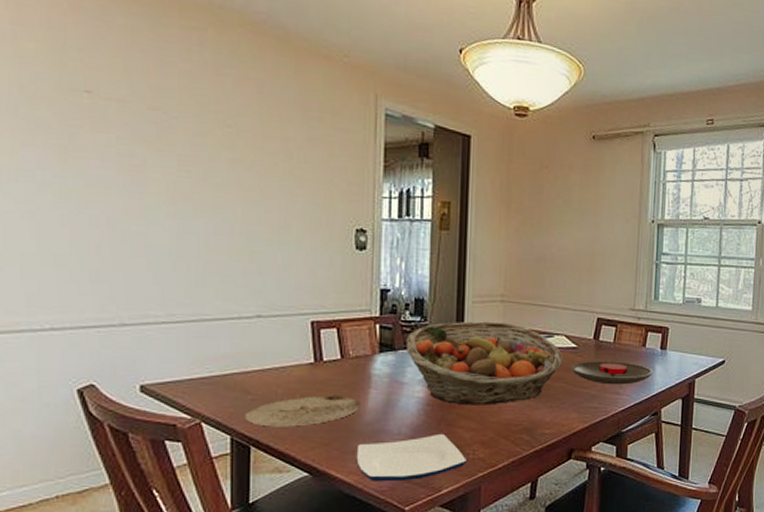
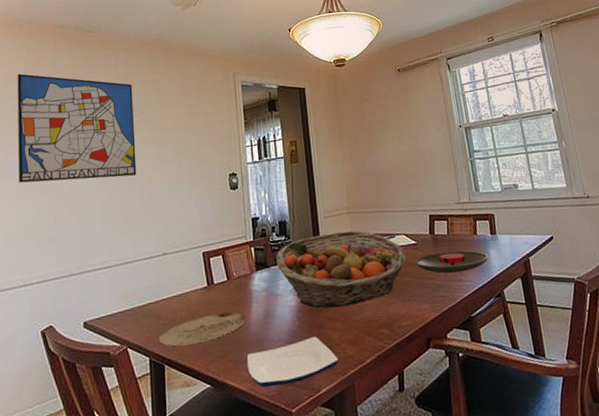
wall art: none [34,23,225,208] -> present [17,73,137,183]

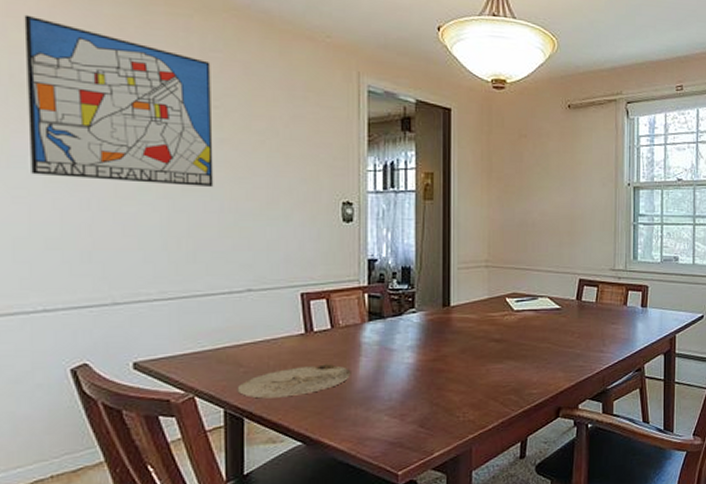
plate: present [246,336,339,387] -> none [348,397,457,447]
fruit basket: present [276,230,407,309] -> none [395,286,548,369]
plate: present [415,250,489,274] -> none [556,320,635,343]

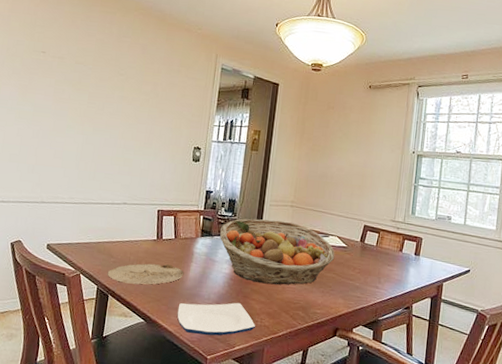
wall art: present [24,14,214,187] -> none [9,11,122,129]
plate: none [348,397,457,447] -> present [177,302,255,336]
fruit basket: none [395,286,548,369] -> present [220,218,335,285]

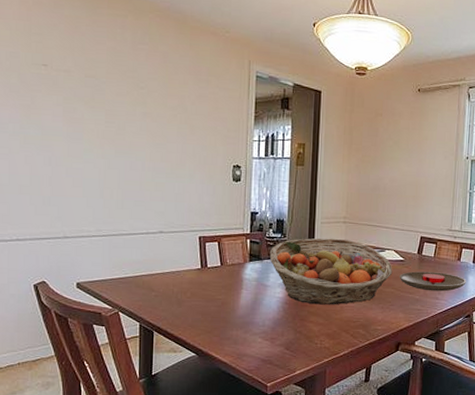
plate: present [107,263,184,285] -> none [149,294,235,318]
plate: present [177,302,255,336] -> none [231,326,315,362]
plate: none [341,258,407,281] -> present [399,271,466,292]

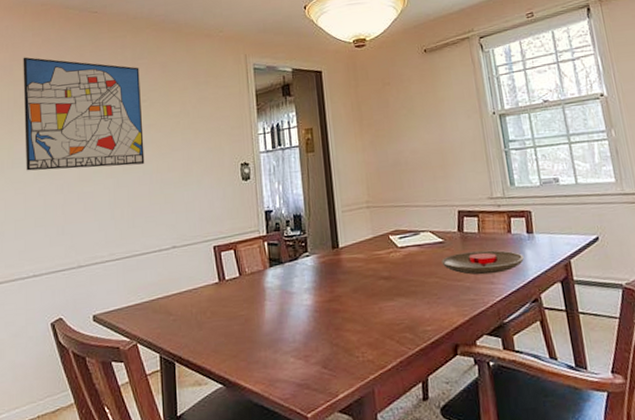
wall art: none [10,16,139,150] -> present [23,57,145,171]
fruit basket: present [270,238,393,305] -> none [291,226,433,309]

